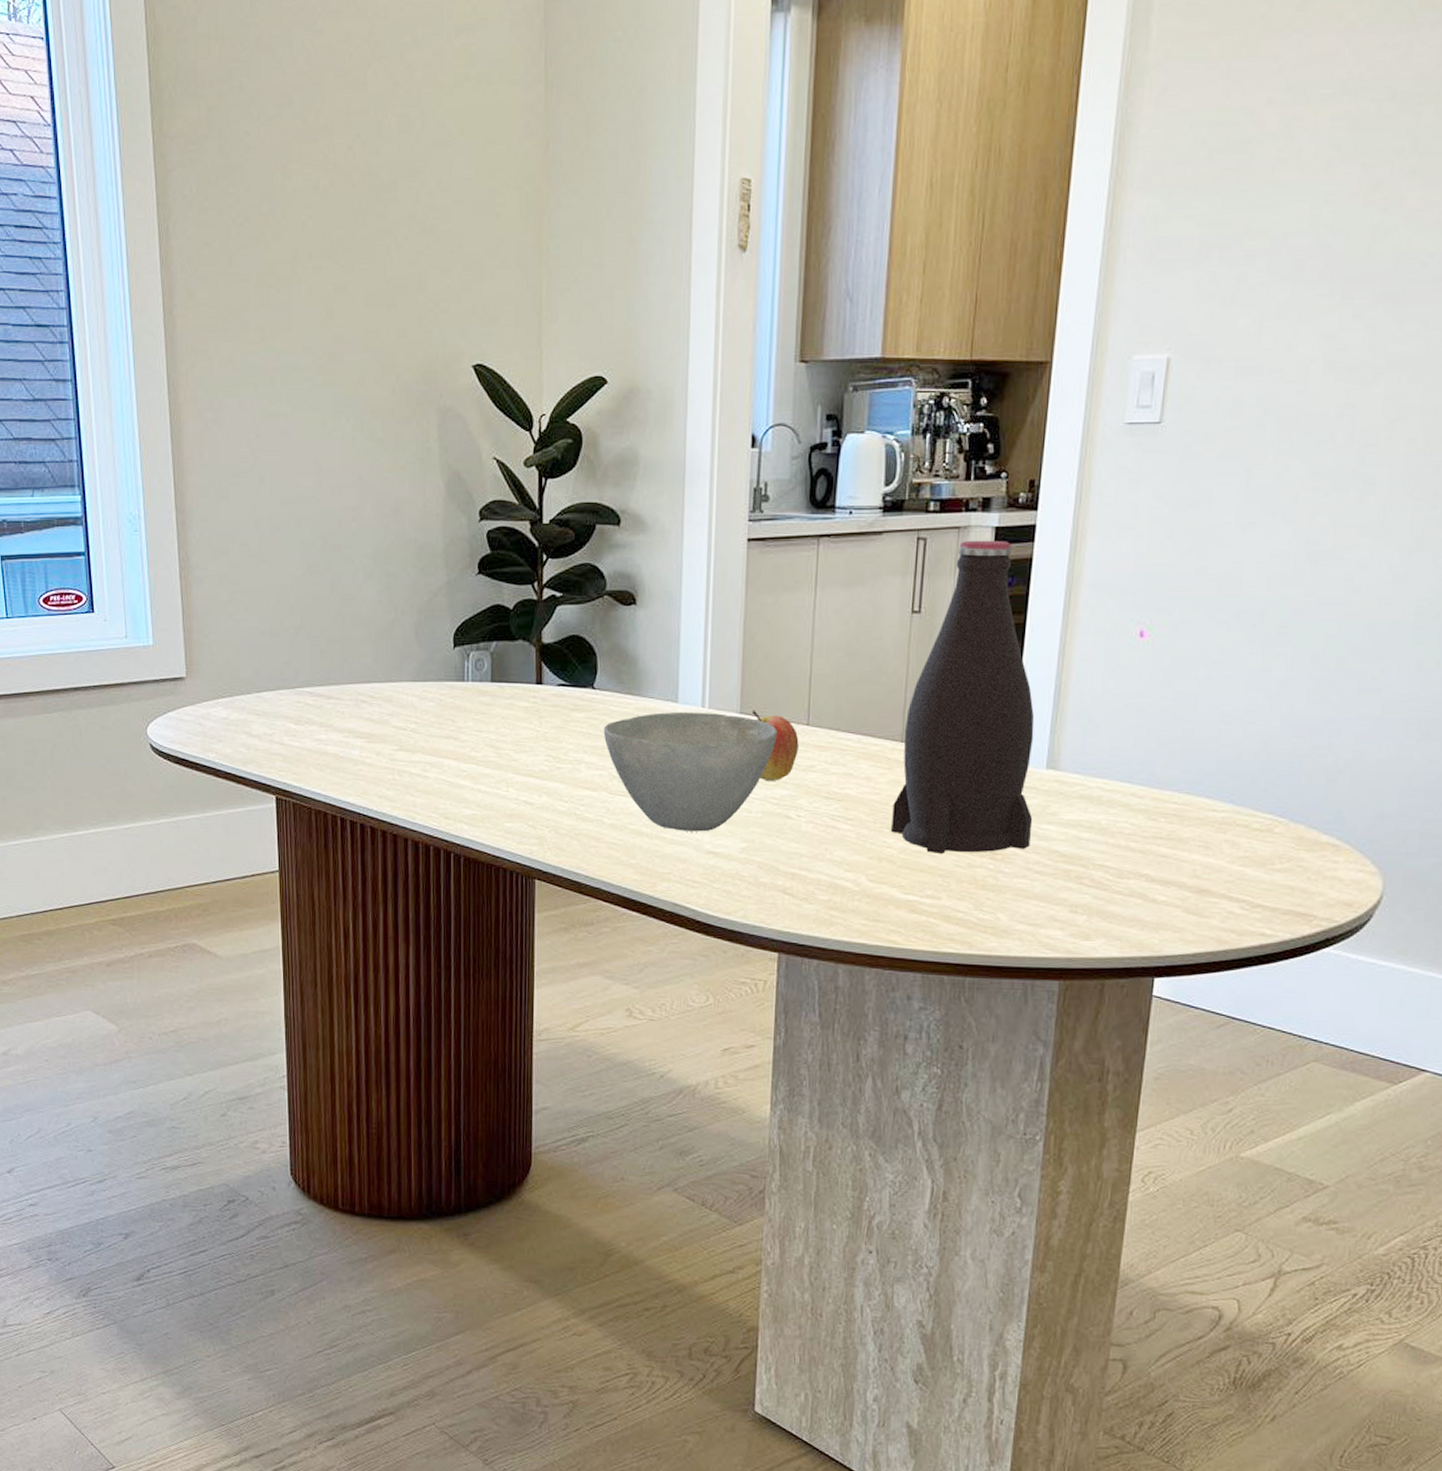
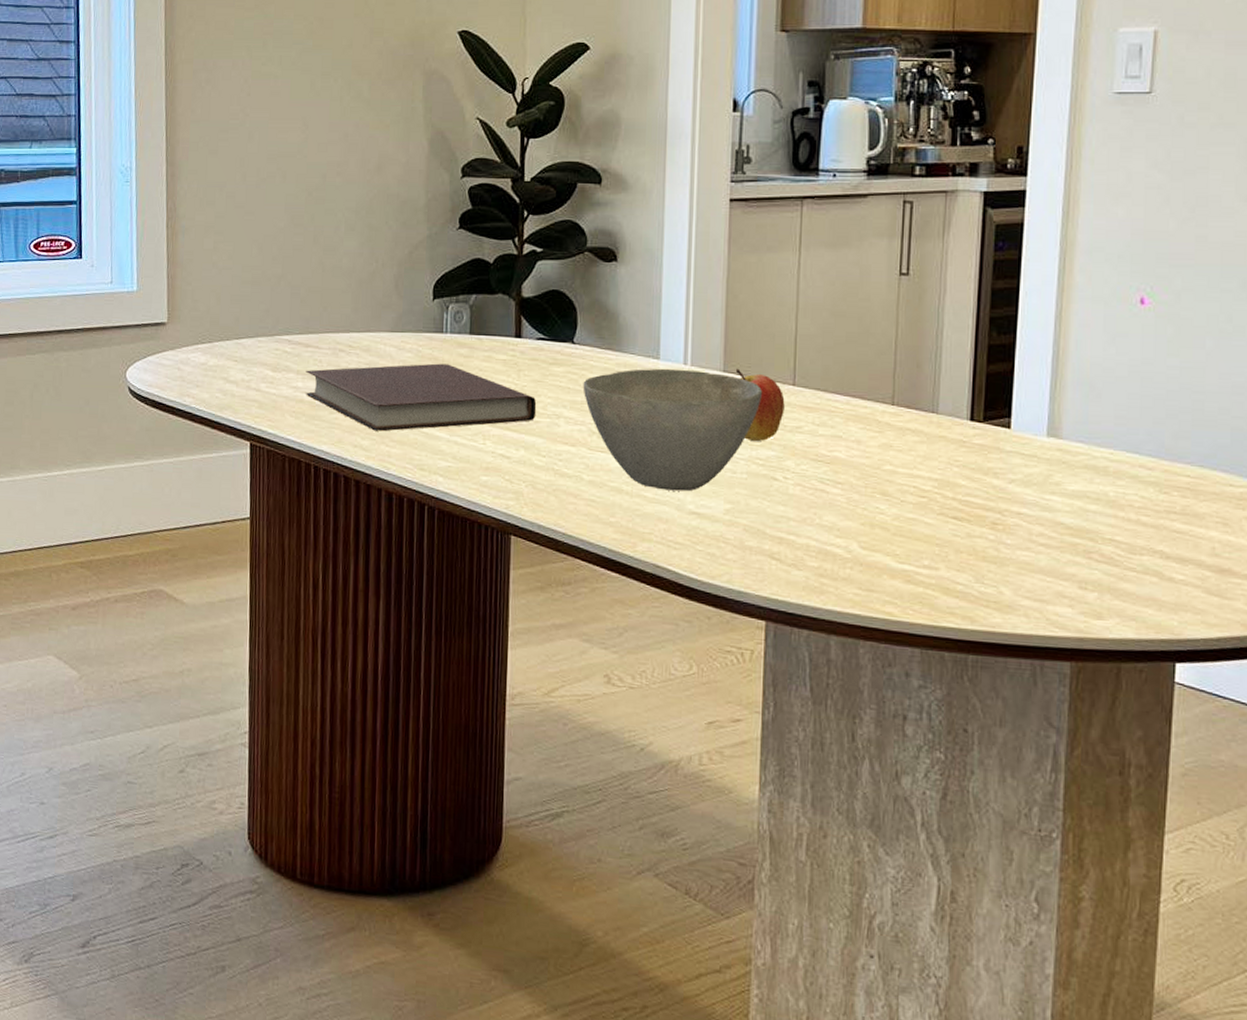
notebook: none [328,712,558,782] -> present [305,363,537,432]
bottle: present [890,540,1035,854] -> none [883,204,1035,523]

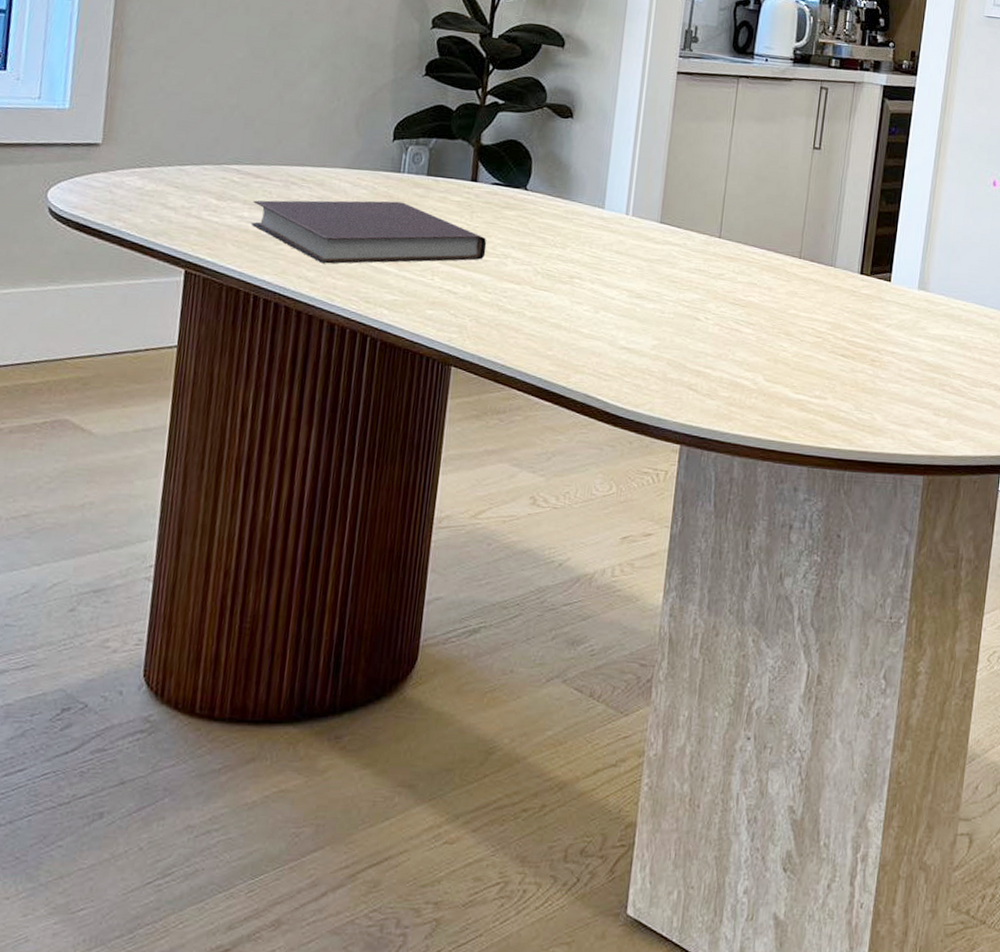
bowl: present [583,368,762,492] -> none [531,216,692,329]
fruit: present [735,368,785,442] -> none [670,220,711,286]

